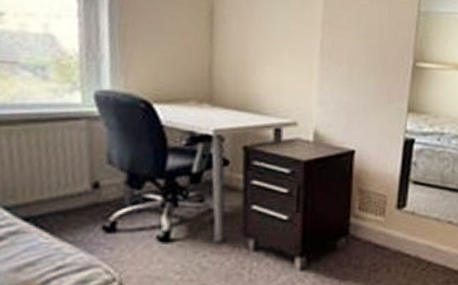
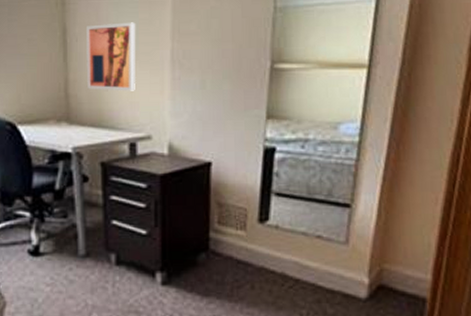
wall art: none [233,9,286,78] -> present [86,22,135,91]

